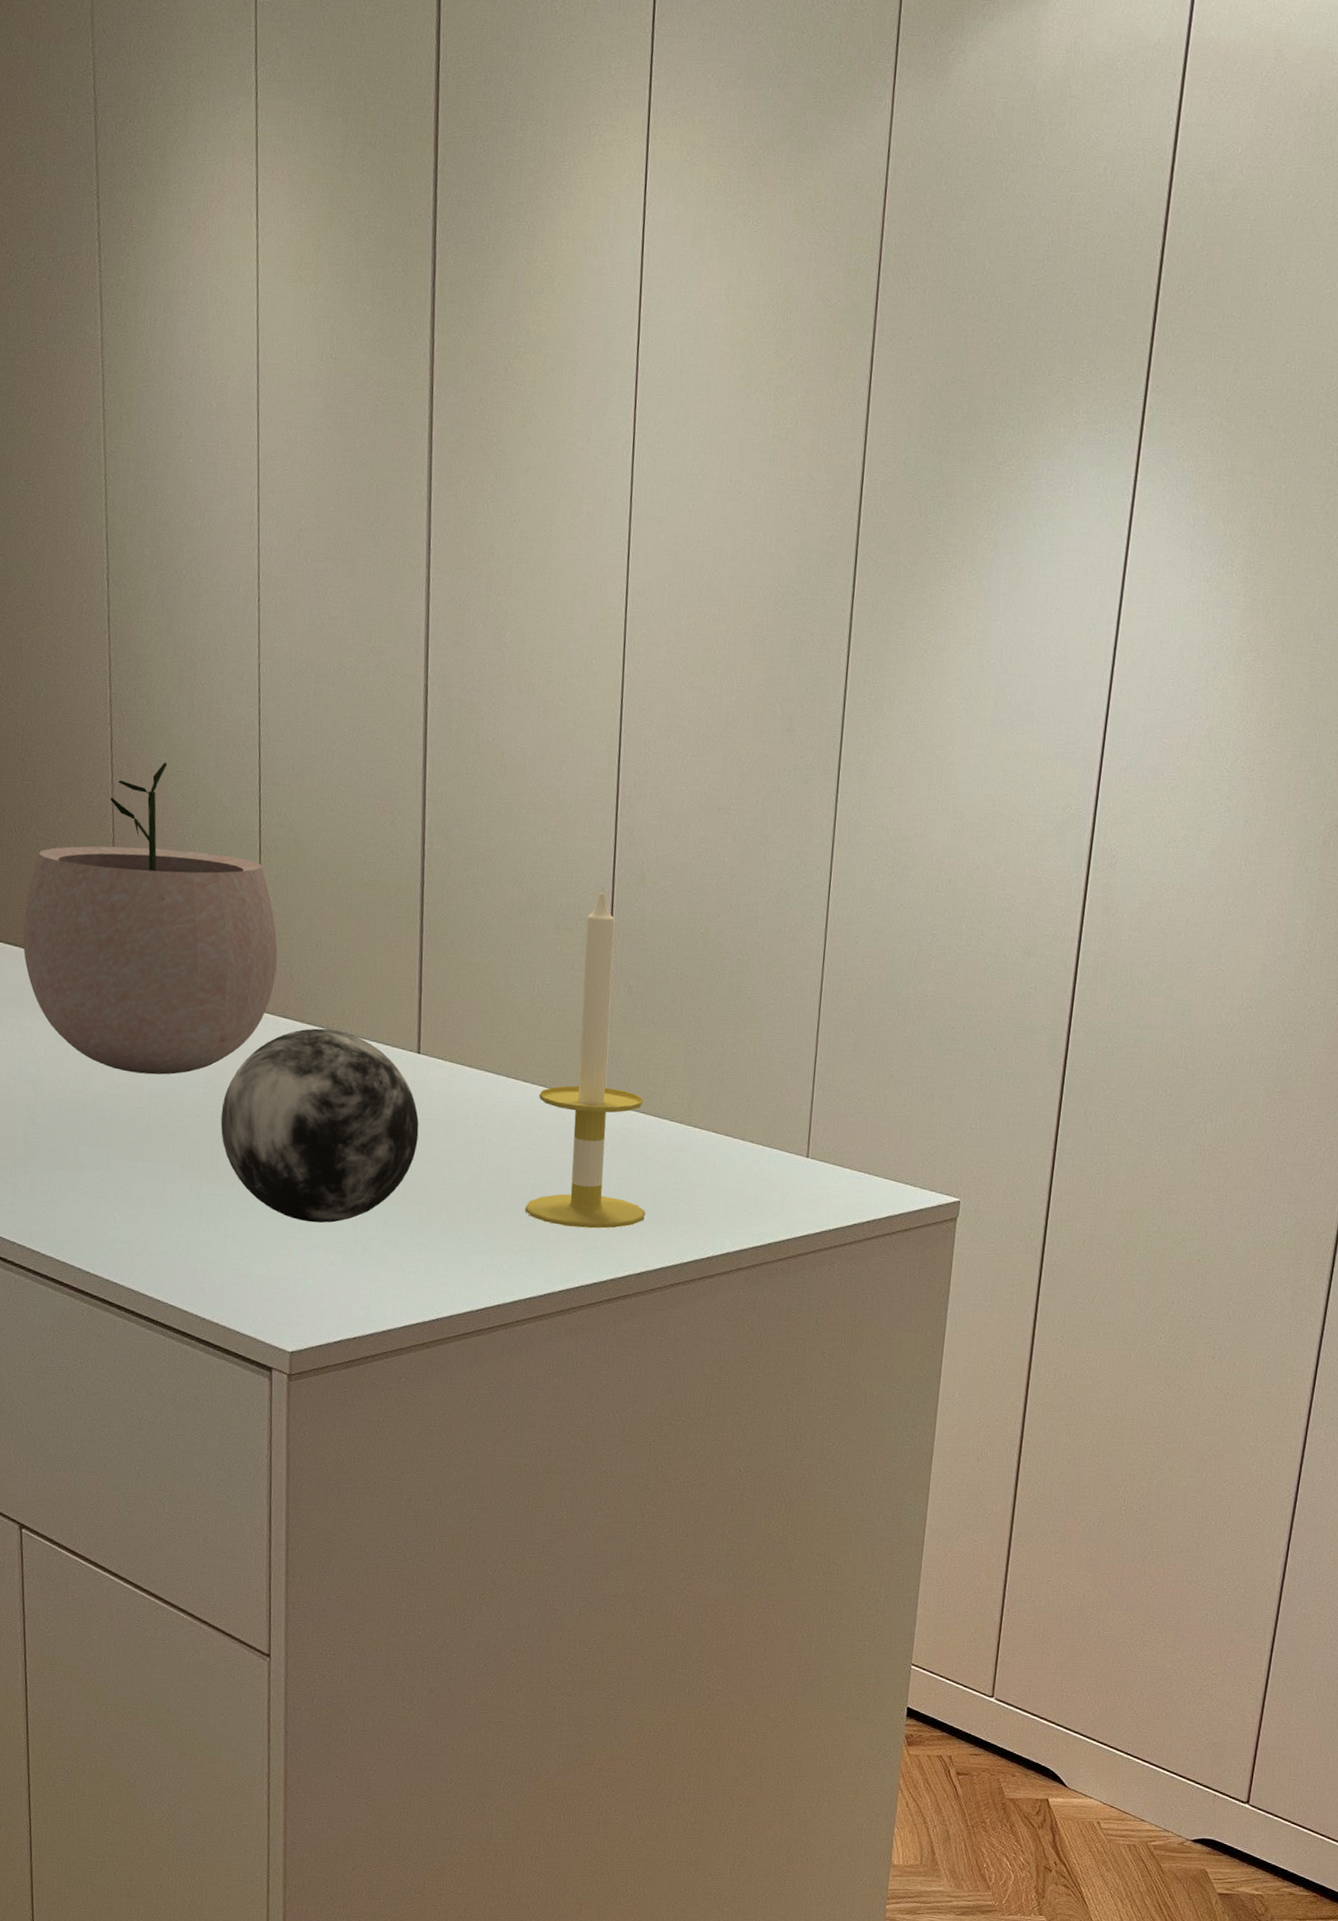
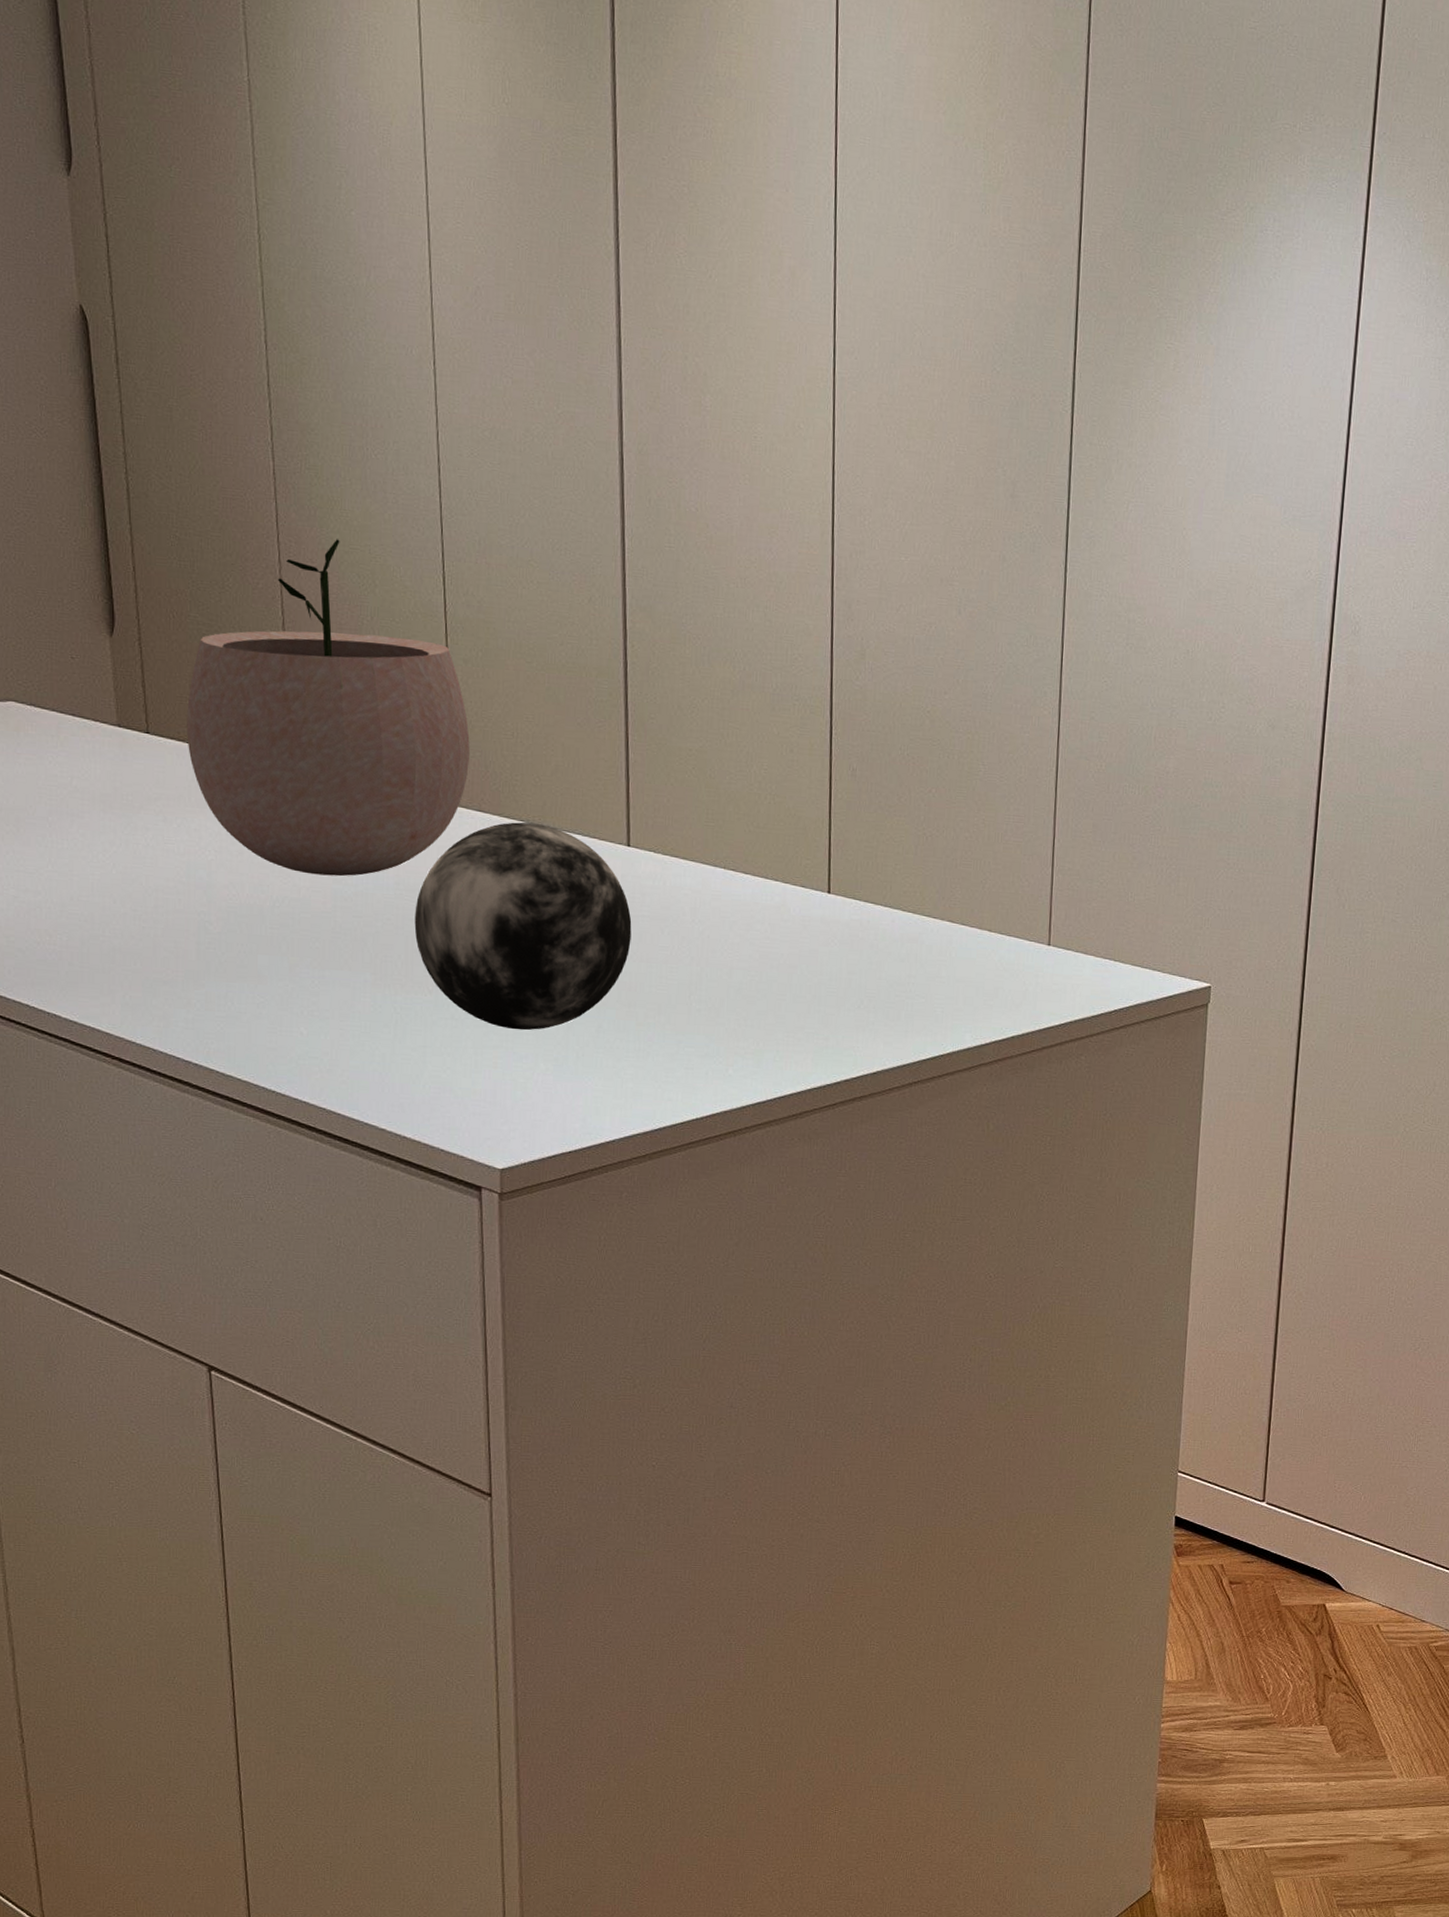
candle: present [525,885,646,1229] -> none [750,663,880,1027]

